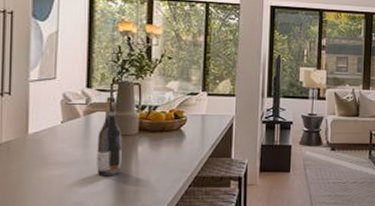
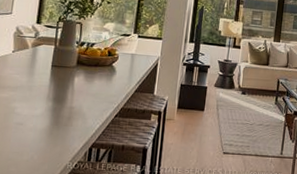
wine bottle: present [97,96,122,176] -> none [38,32,63,102]

